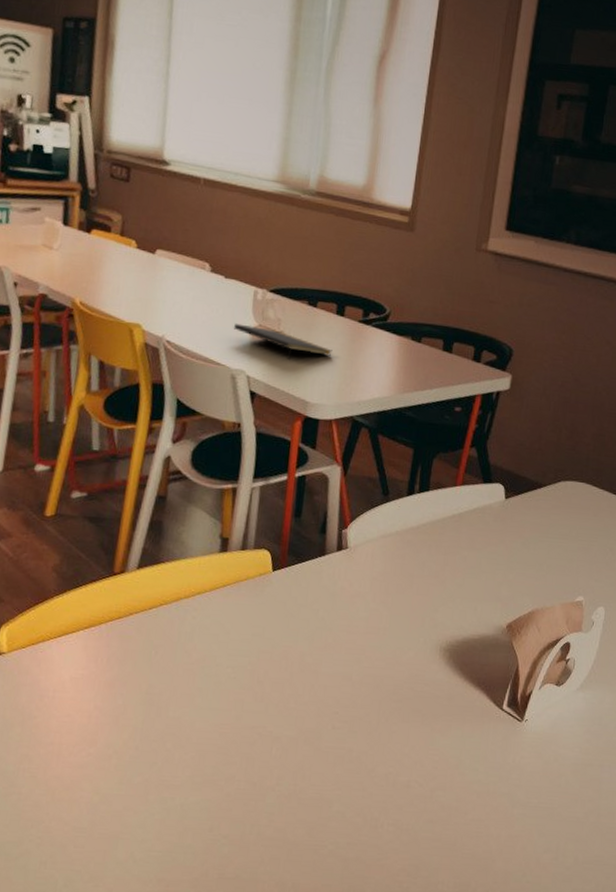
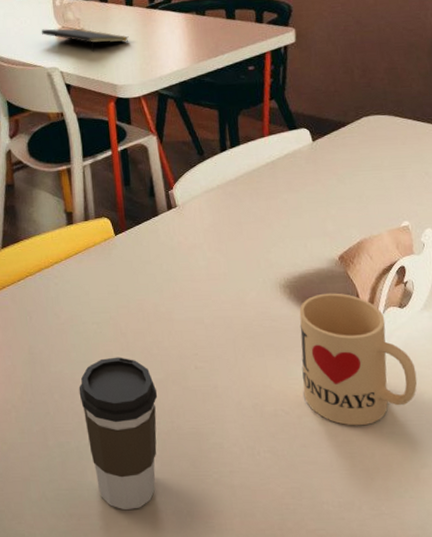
coffee cup: none [196,707,285,879] -> present [79,357,158,511]
mug: none [441,661,559,805] -> present [299,293,418,426]

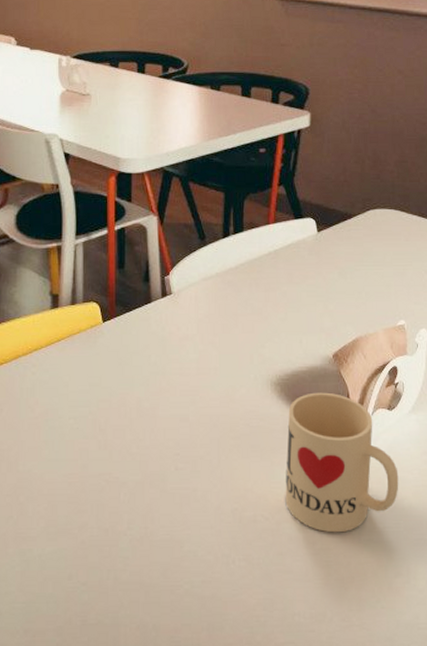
notepad: present [41,28,129,53] -> none [42,91,137,121]
coffee cup: present [79,357,158,511] -> none [47,455,133,625]

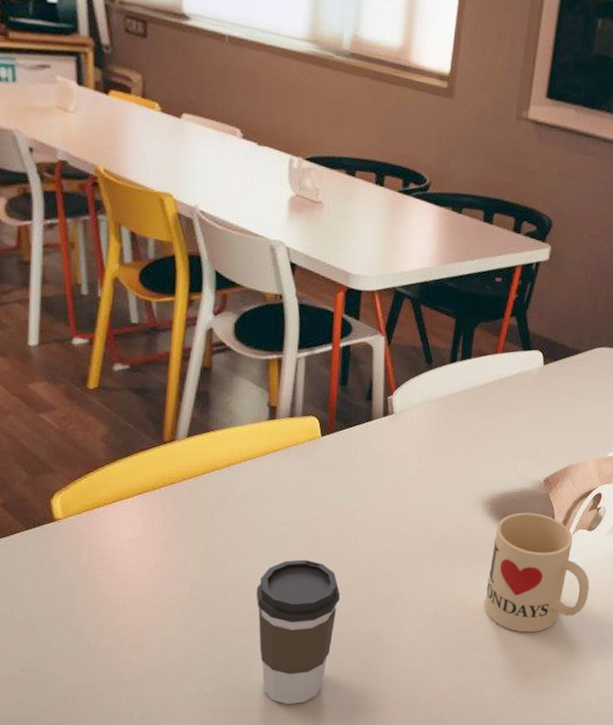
coffee cup: none [47,455,133,625] -> present [256,559,341,705]

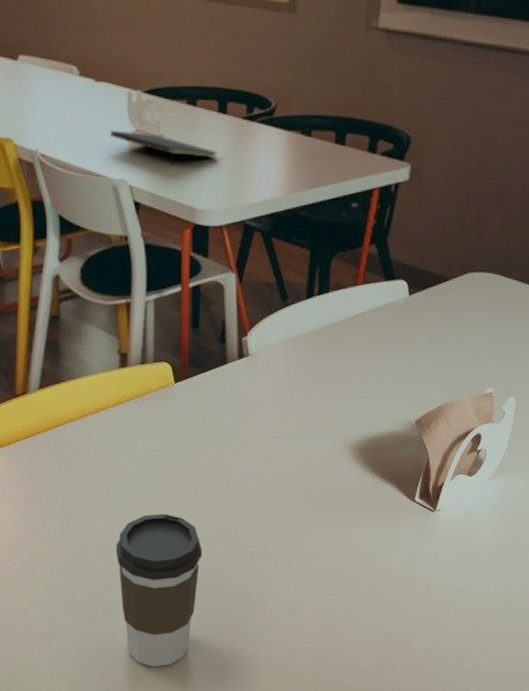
notepad: none [269,193,373,232] -> present [109,130,217,166]
mug: present [484,512,590,633] -> none [357,457,473,589]

